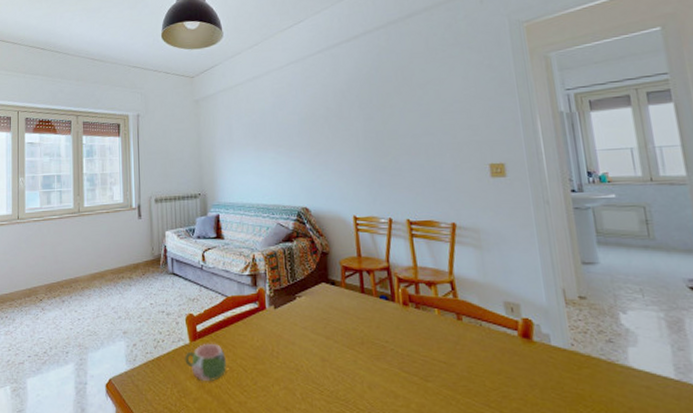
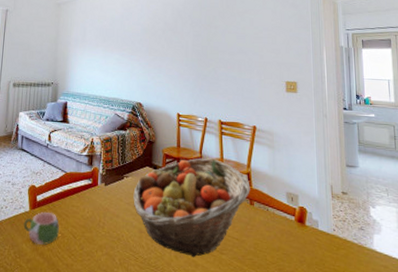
fruit basket: none [309,267,456,388] -> present [133,158,250,258]

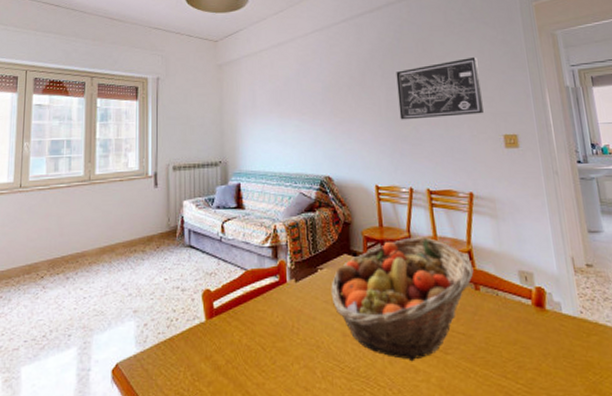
mug: present [23,212,59,245] -> none [200,321,244,362]
wall art: none [202,15,271,63] -> present [396,56,484,120]

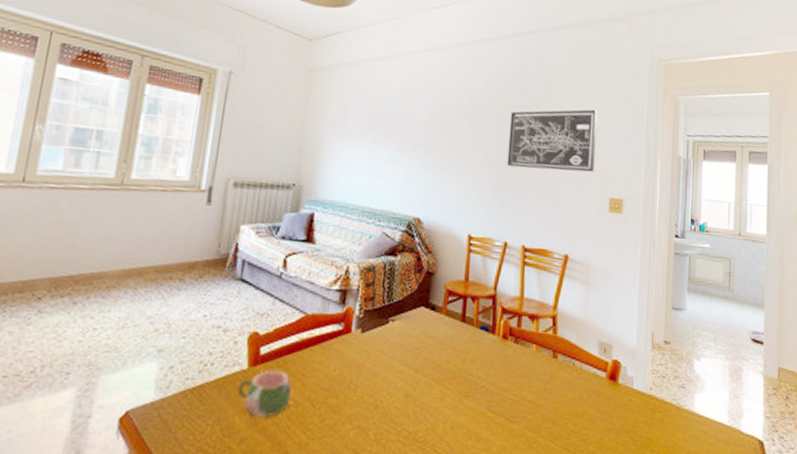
mug: none [200,321,244,362] -> present [237,371,292,417]
fruit basket: present [331,237,474,362] -> none [399,295,555,429]

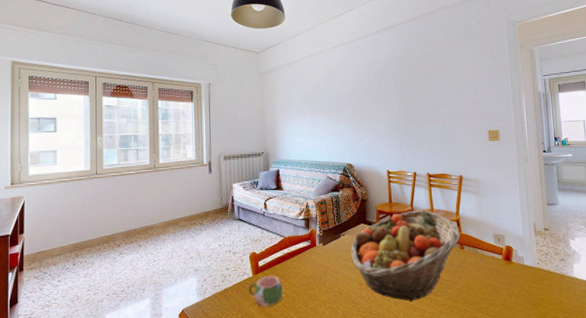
fruit basket: none [399,295,555,429] -> present [351,210,460,302]
wall art: present [507,109,598,173] -> none [406,67,474,119]

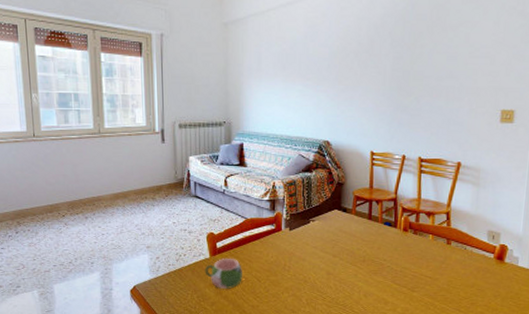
fruit basket: present [351,210,460,302] -> none [320,198,449,296]

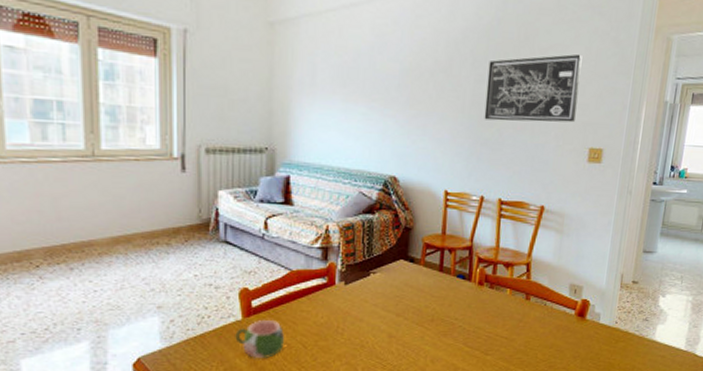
wall art: none [403,28,491,90] -> present [484,54,582,123]

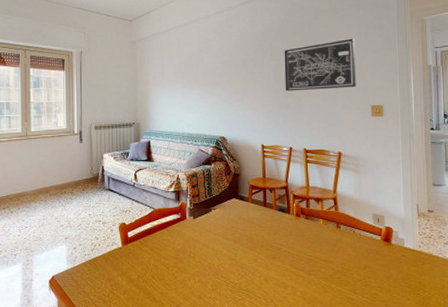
mug: present [235,320,284,358] -> none [117,247,152,277]

